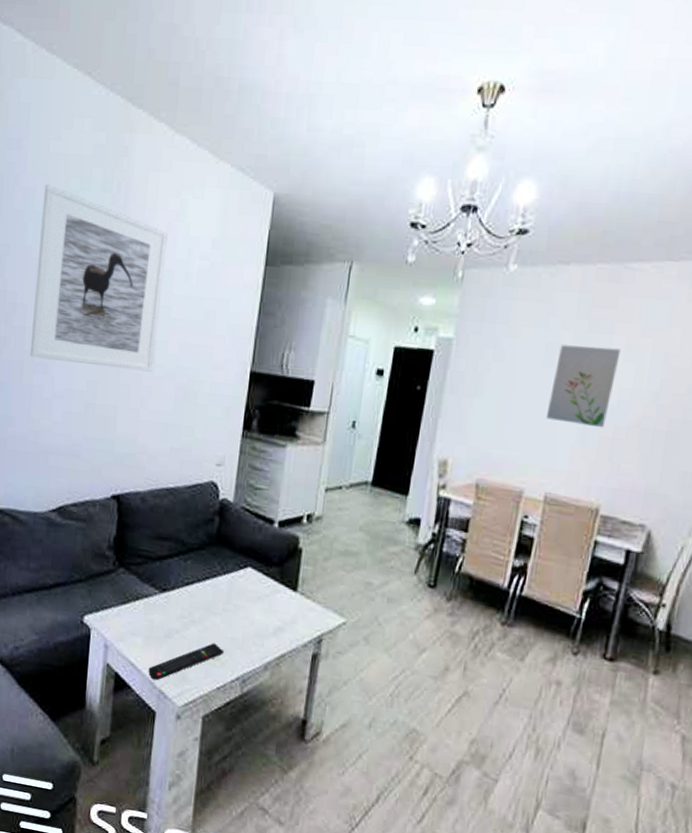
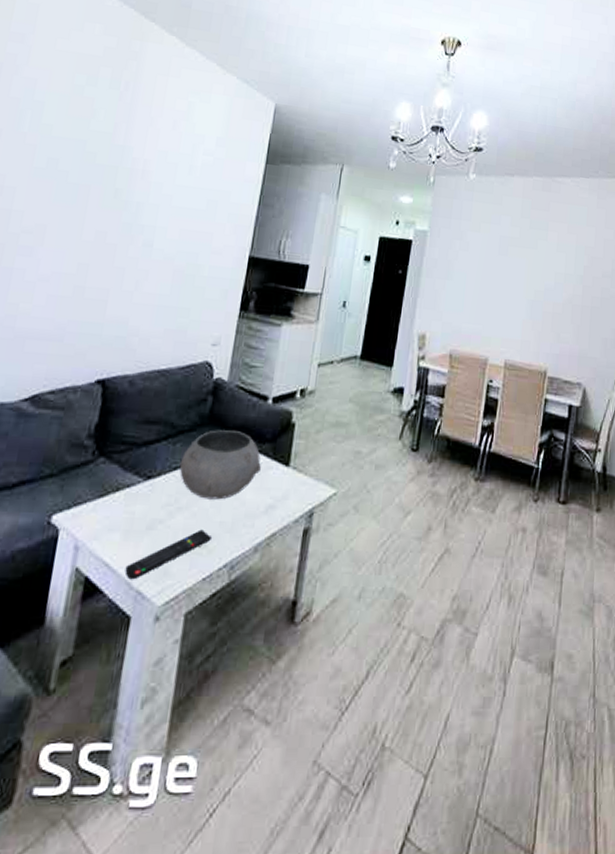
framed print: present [29,184,168,372] -> none [13,76,174,256]
bowl: none [191,550,270,618] -> present [179,430,262,500]
wall art: present [545,345,622,429] -> none [502,238,555,305]

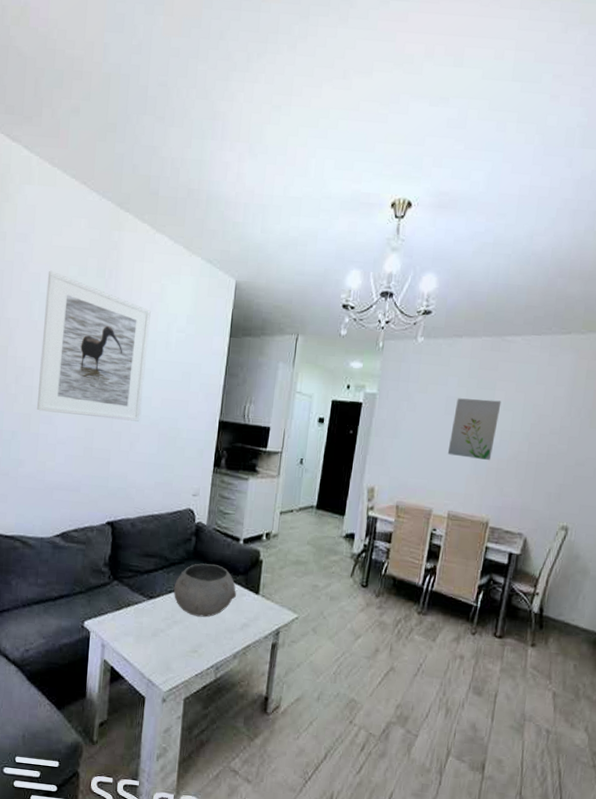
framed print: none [13,76,174,256] -> present [36,270,151,422]
remote control: present [124,529,212,580] -> none [138,638,200,672]
wall art: none [502,238,555,305] -> present [447,398,502,461]

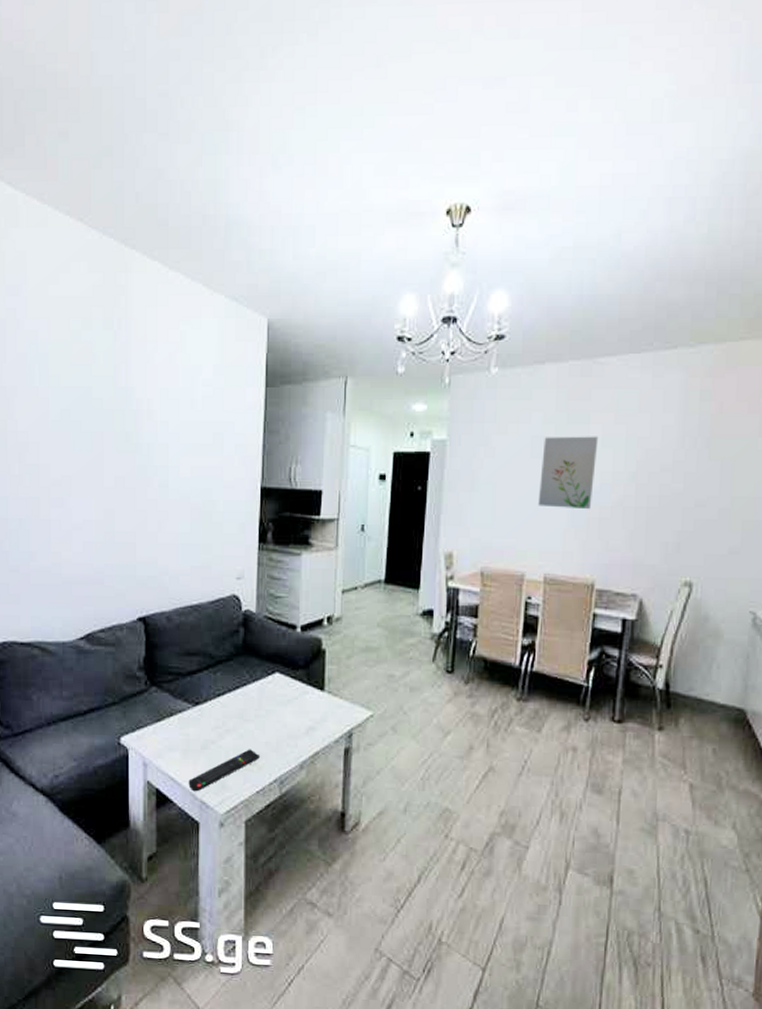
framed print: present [36,270,151,422] -> none [45,326,170,496]
remote control: none [138,638,200,672] -> present [188,749,260,792]
bowl: present [173,563,237,617] -> none [222,659,298,723]

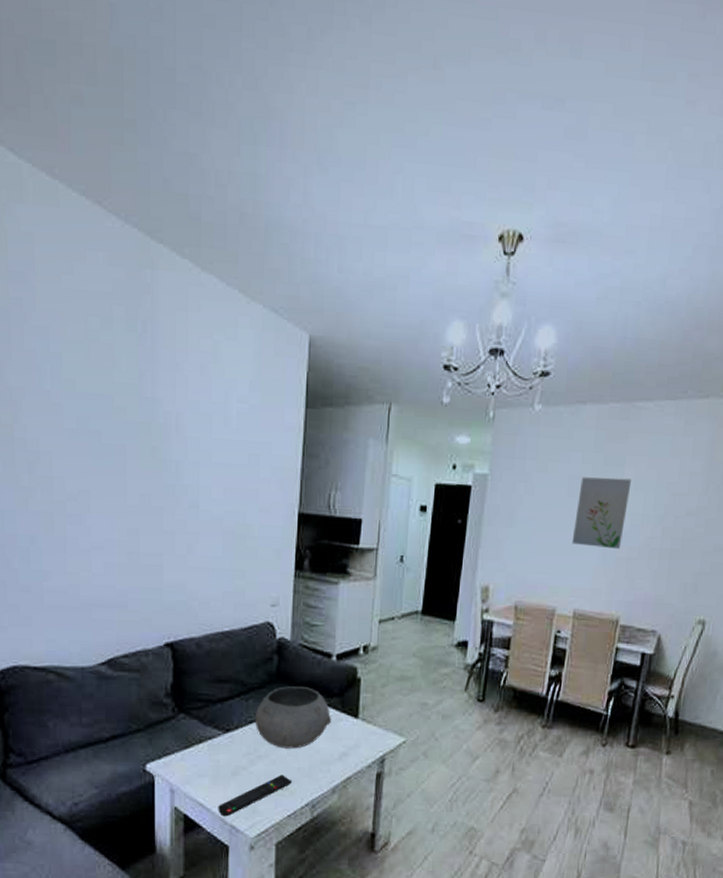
bowl: none [222,659,298,723] -> present [254,686,332,749]

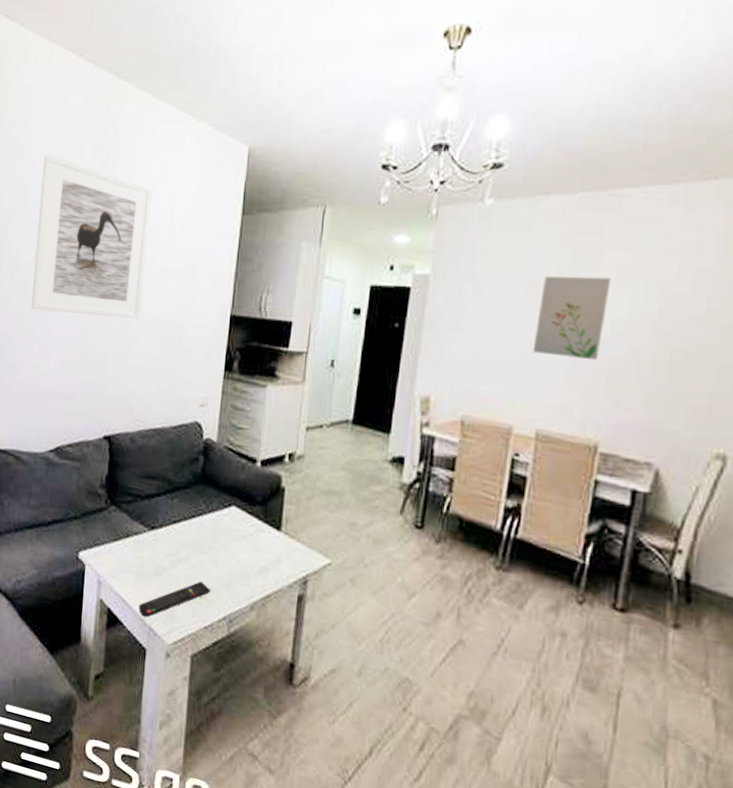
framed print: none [59,322,202,518] -> present [31,154,152,319]
bowl: present [254,686,332,749] -> none [178,489,254,556]

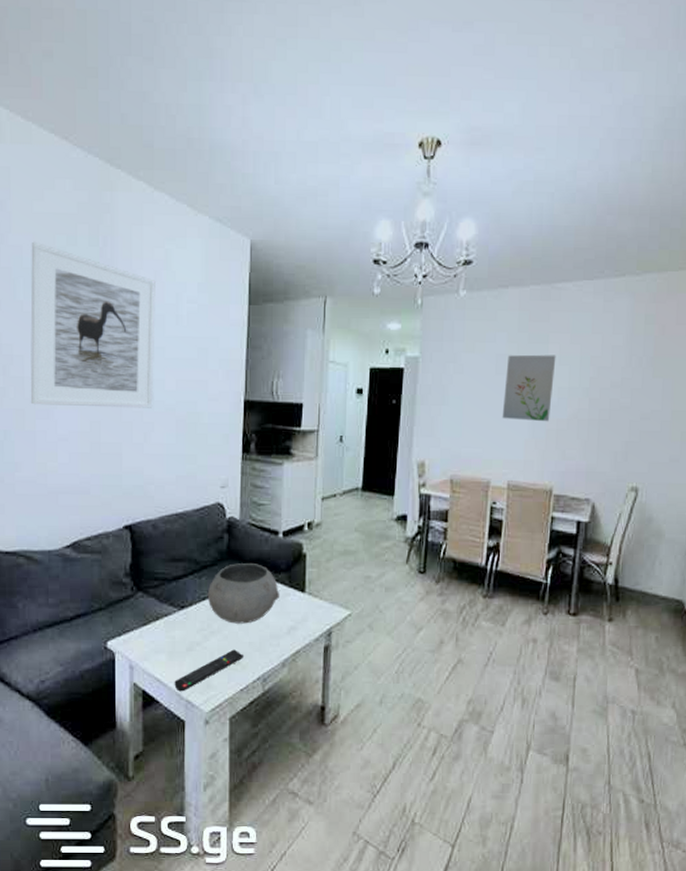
bowl: none [178,489,254,556] -> present [207,563,280,624]

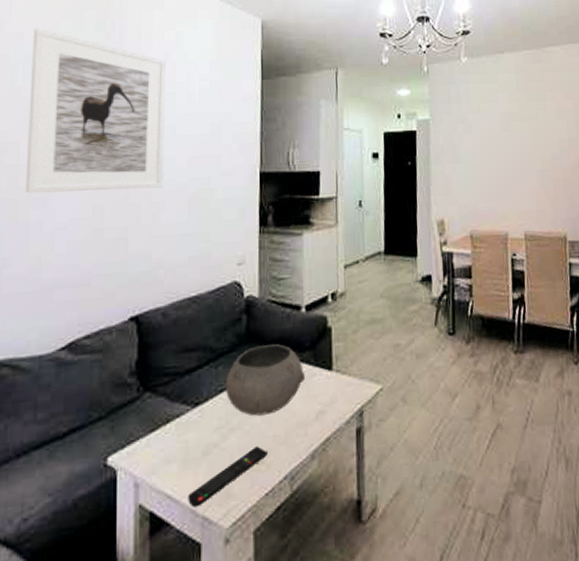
wall art: present [502,354,556,422] -> none [511,110,556,173]

